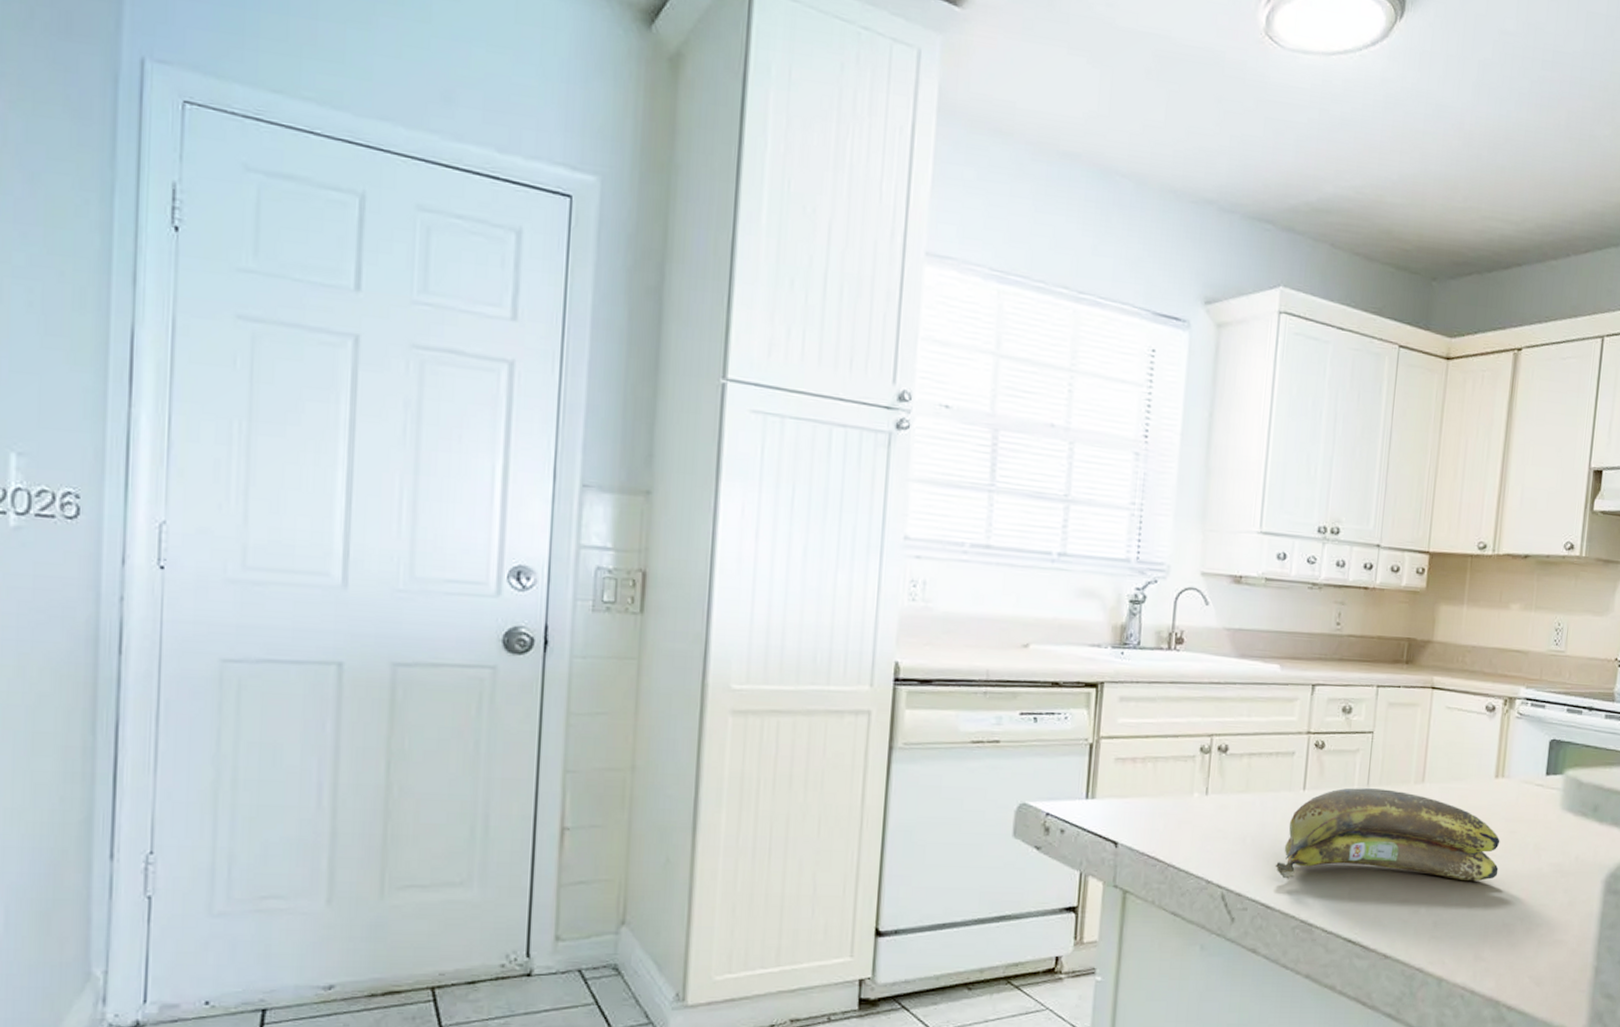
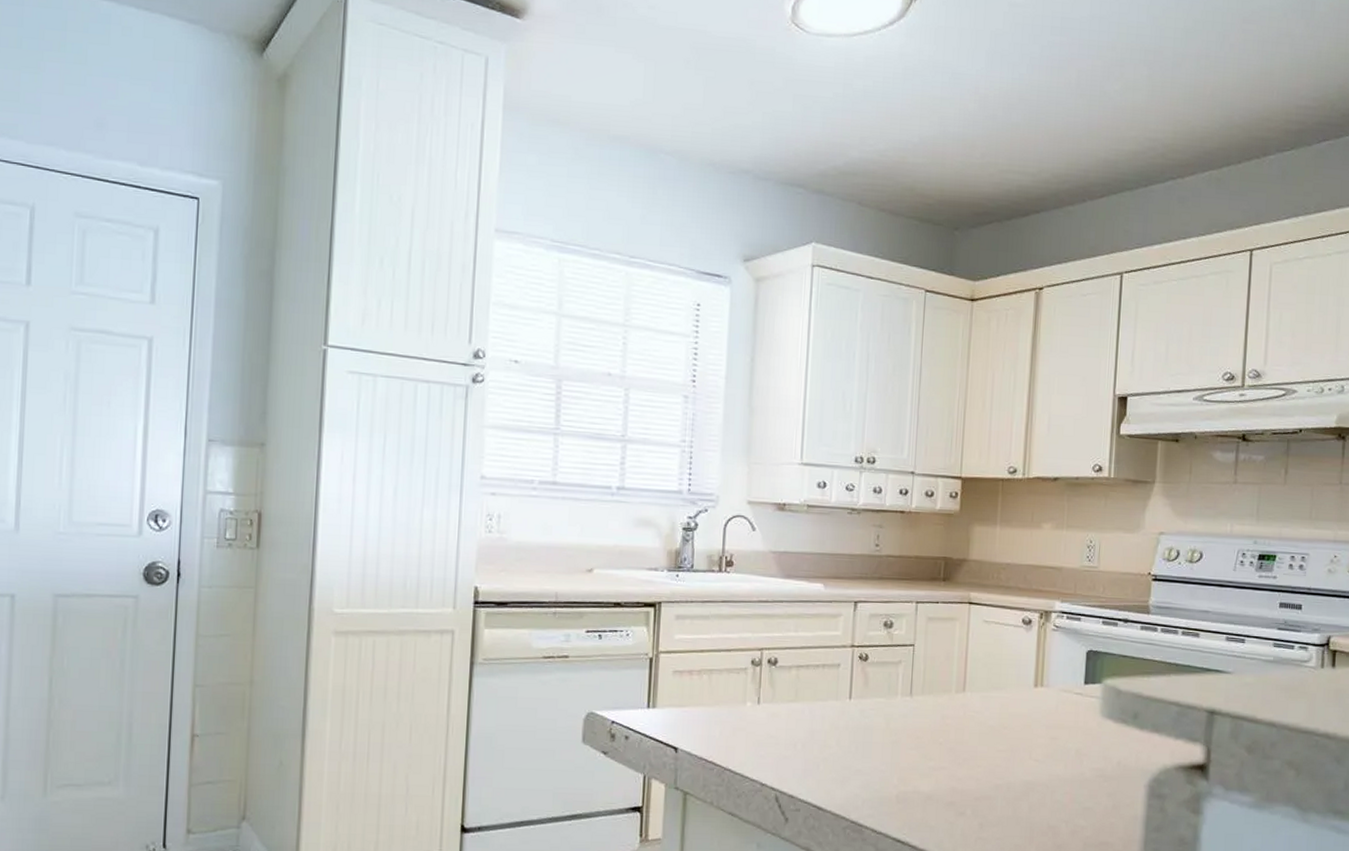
banana: present [1275,788,1500,882] -> none [825,697,1042,785]

